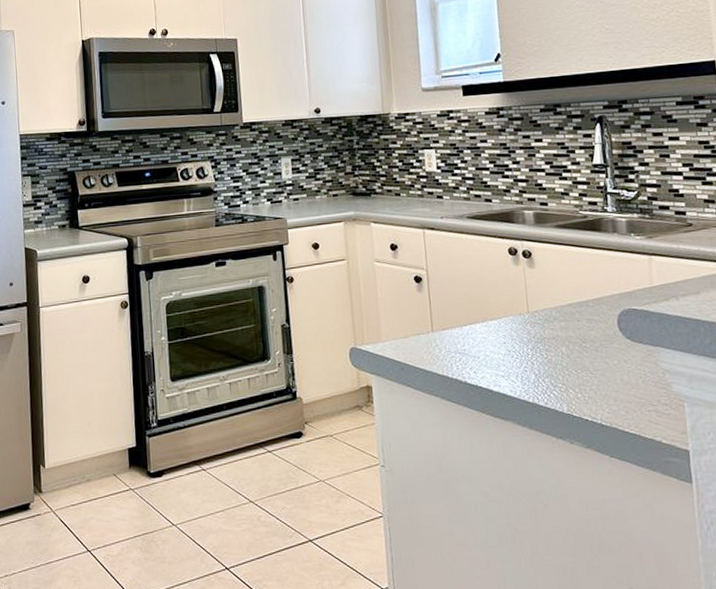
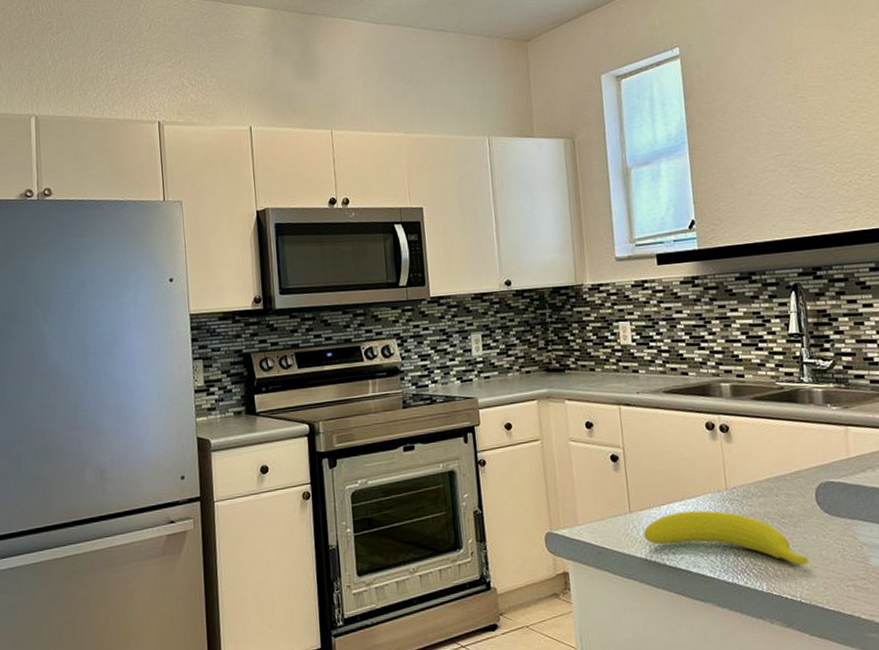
fruit: none [446,332,611,389] -> present [644,510,809,566]

